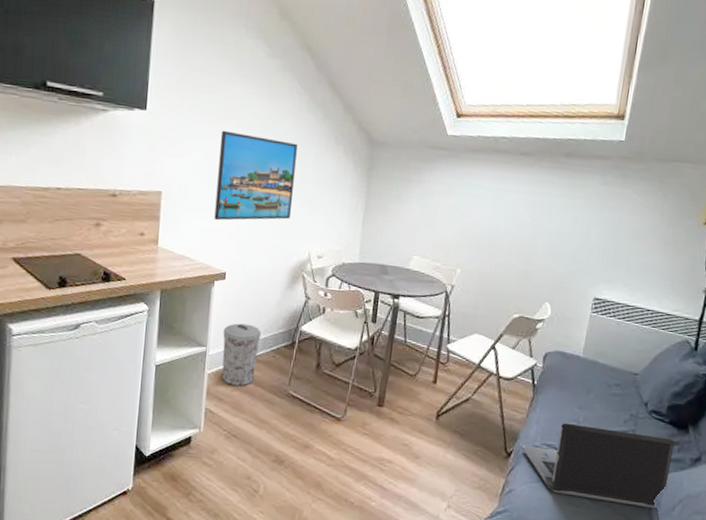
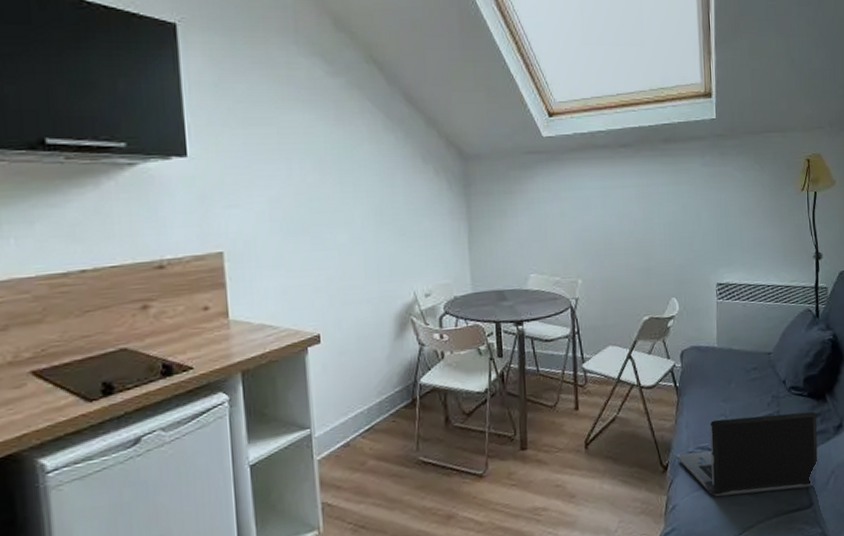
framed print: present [214,130,298,221] -> none [286,167,385,275]
trash can: present [221,323,261,386] -> none [328,389,376,468]

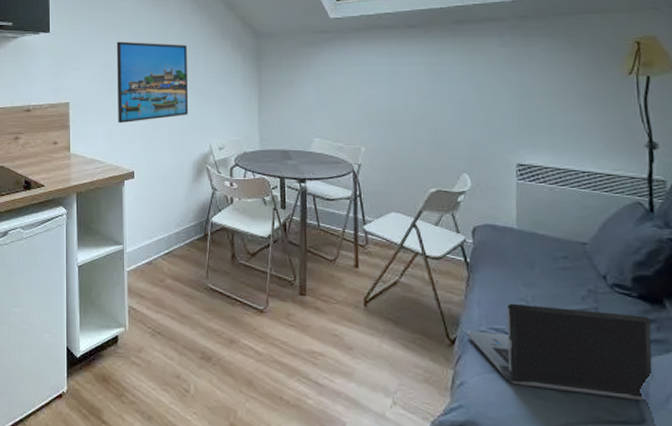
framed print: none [286,167,385,275] -> present [116,41,188,124]

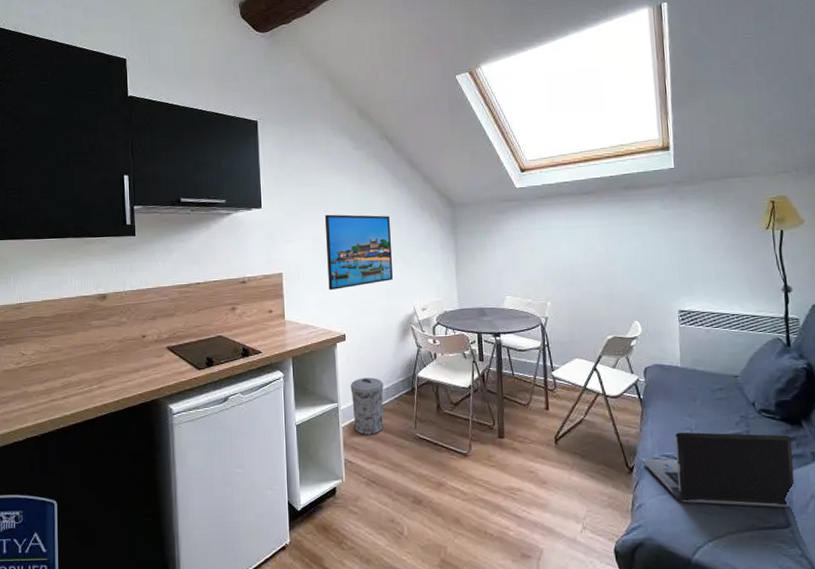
trash can: none [137,219,173,282] -> present [350,377,384,435]

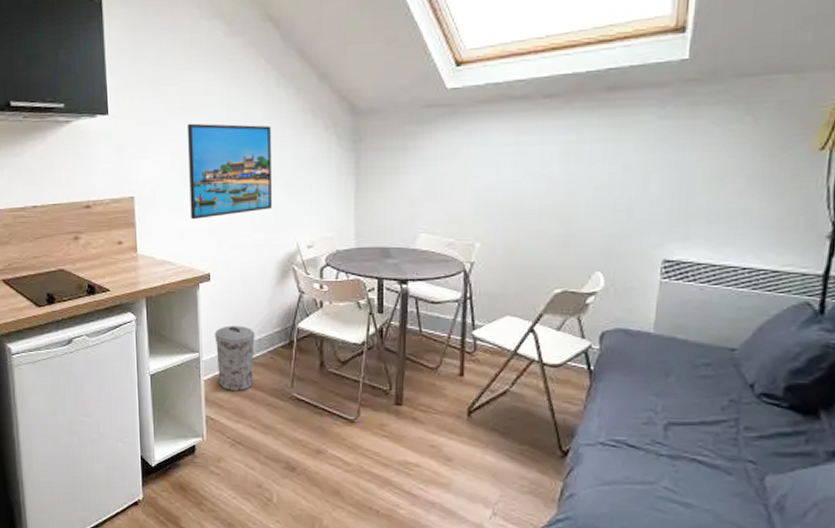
laptop computer: present [642,432,795,508] -> none [581,414,800,515]

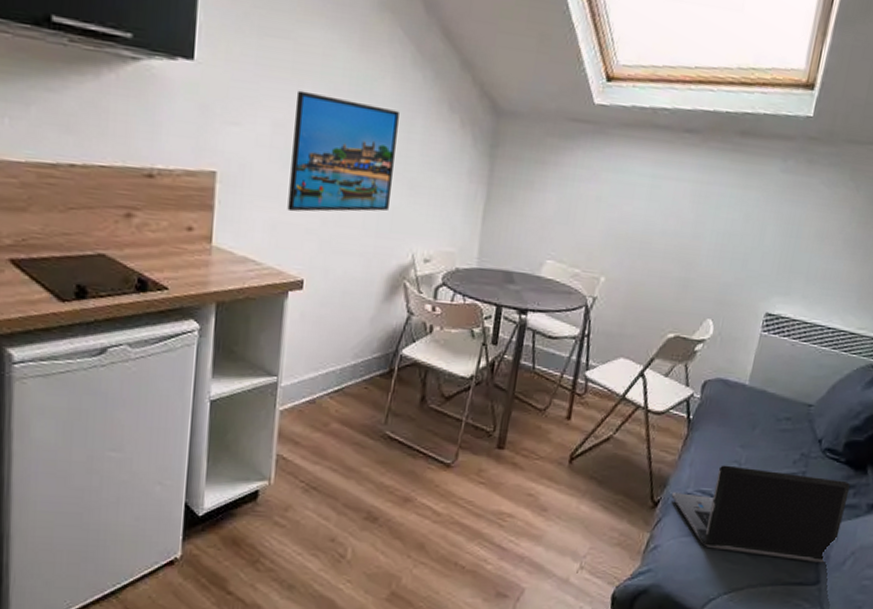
trash can: present [214,326,255,391] -> none [297,346,350,426]
laptop computer: none [581,414,800,515] -> present [671,465,851,563]

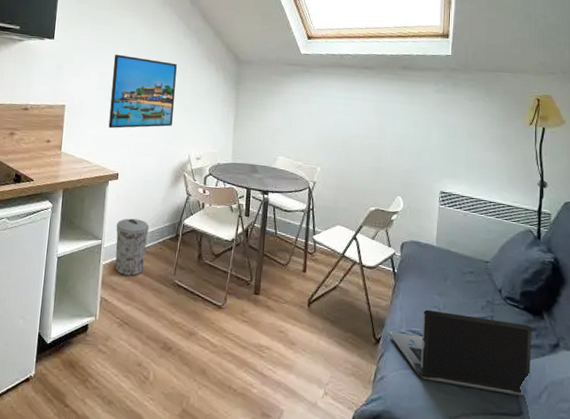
trash can: none [297,346,350,426] -> present [115,218,149,276]

